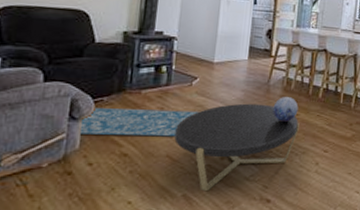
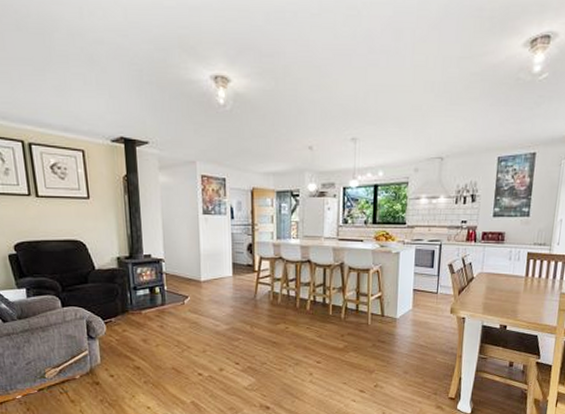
rug: present [81,108,199,137] -> none [98,328,194,352]
coffee table: present [174,103,299,192] -> none [176,319,290,399]
decorative sphere: present [272,97,299,123] -> none [262,311,287,336]

